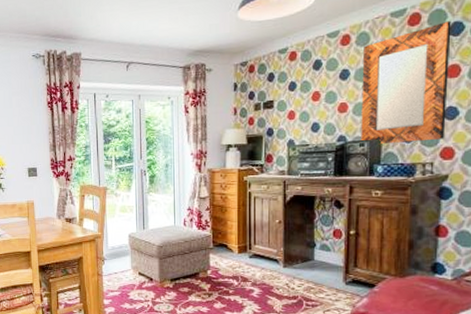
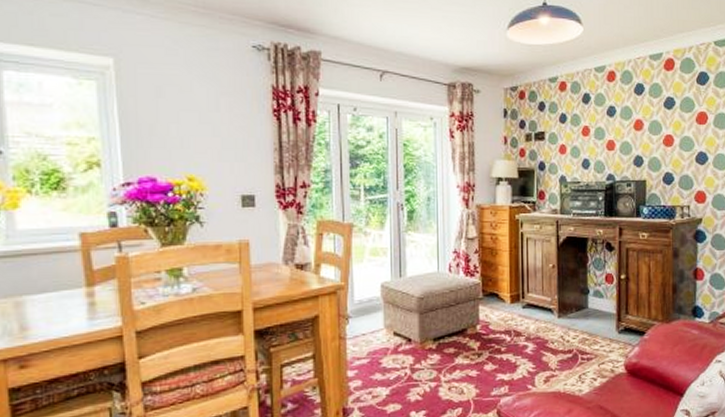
home mirror: present [361,21,451,145] -> none [627,70,699,186]

